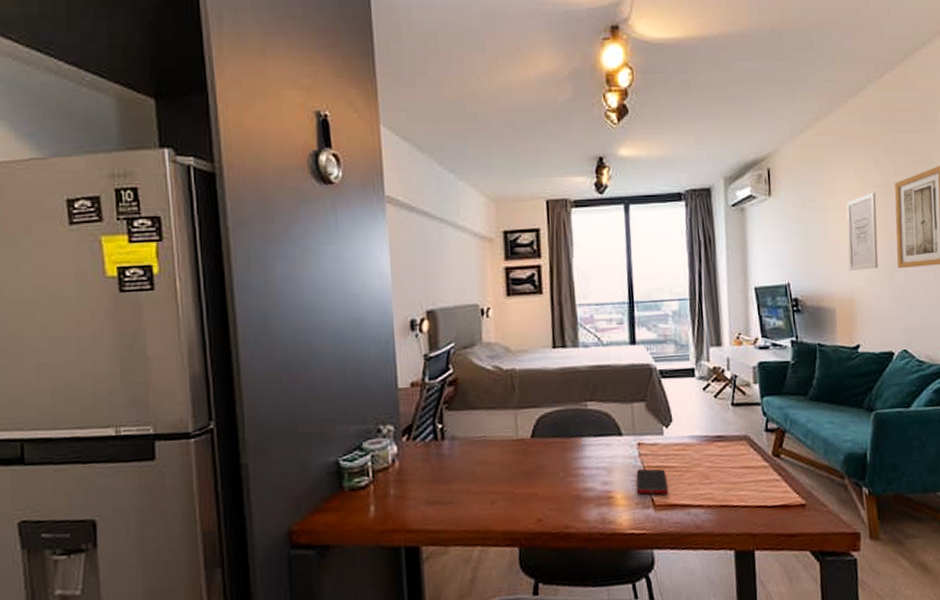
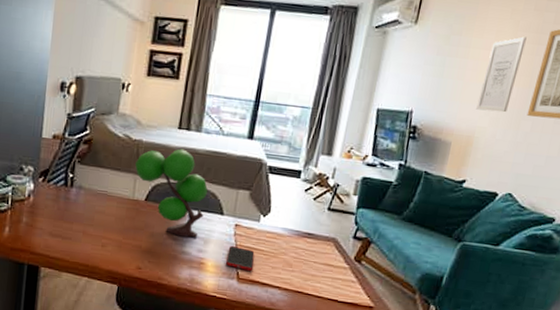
plant: none [512,370,601,472] -> present [135,148,208,238]

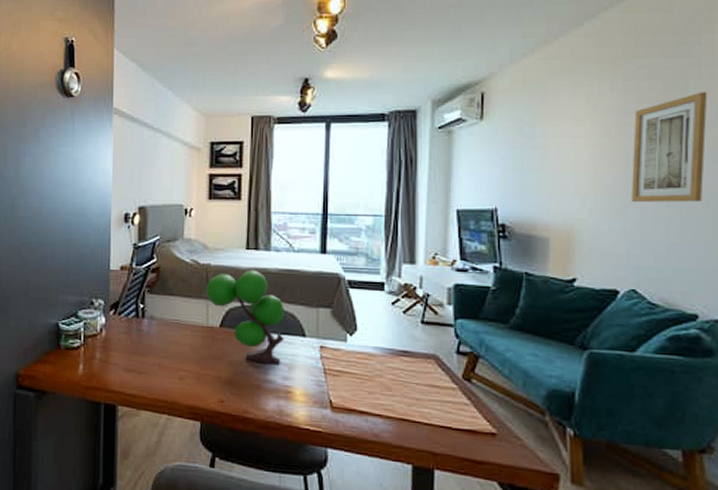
cell phone: present [226,246,255,271] -> none [316,371,348,398]
wall art: present [476,36,527,113] -> none [569,120,610,201]

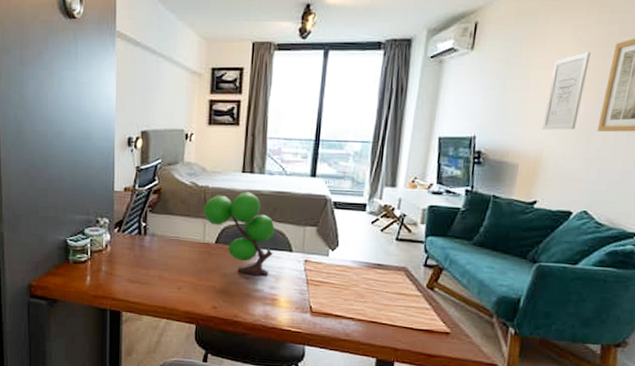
wall art: none [569,120,610,201] -> present [542,52,591,130]

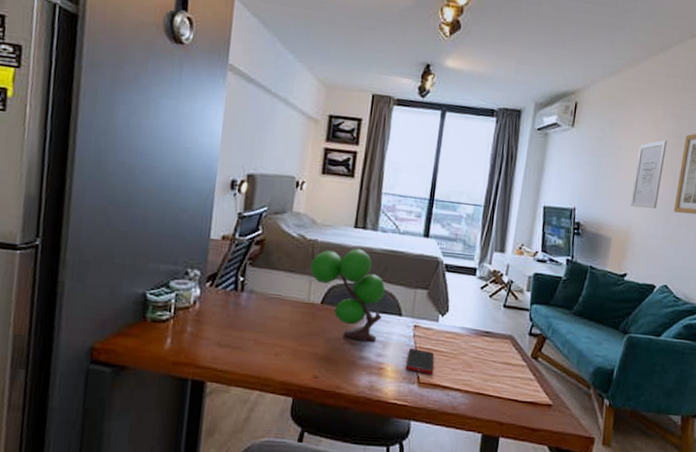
cell phone: none [298,281,326,304] -> present [406,349,435,374]

